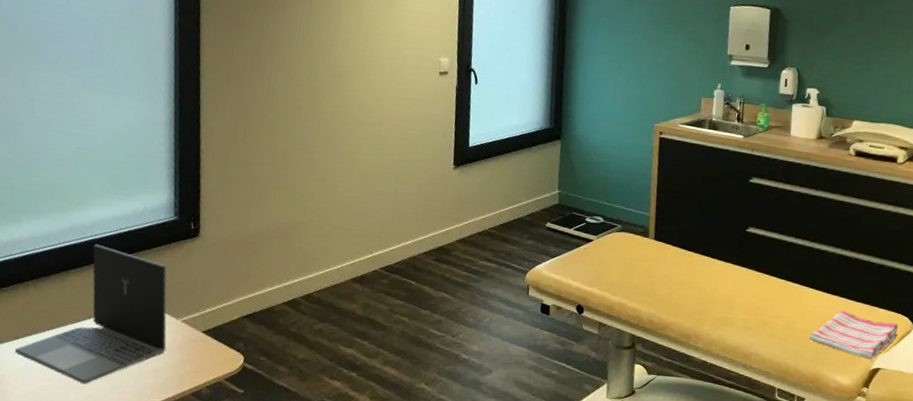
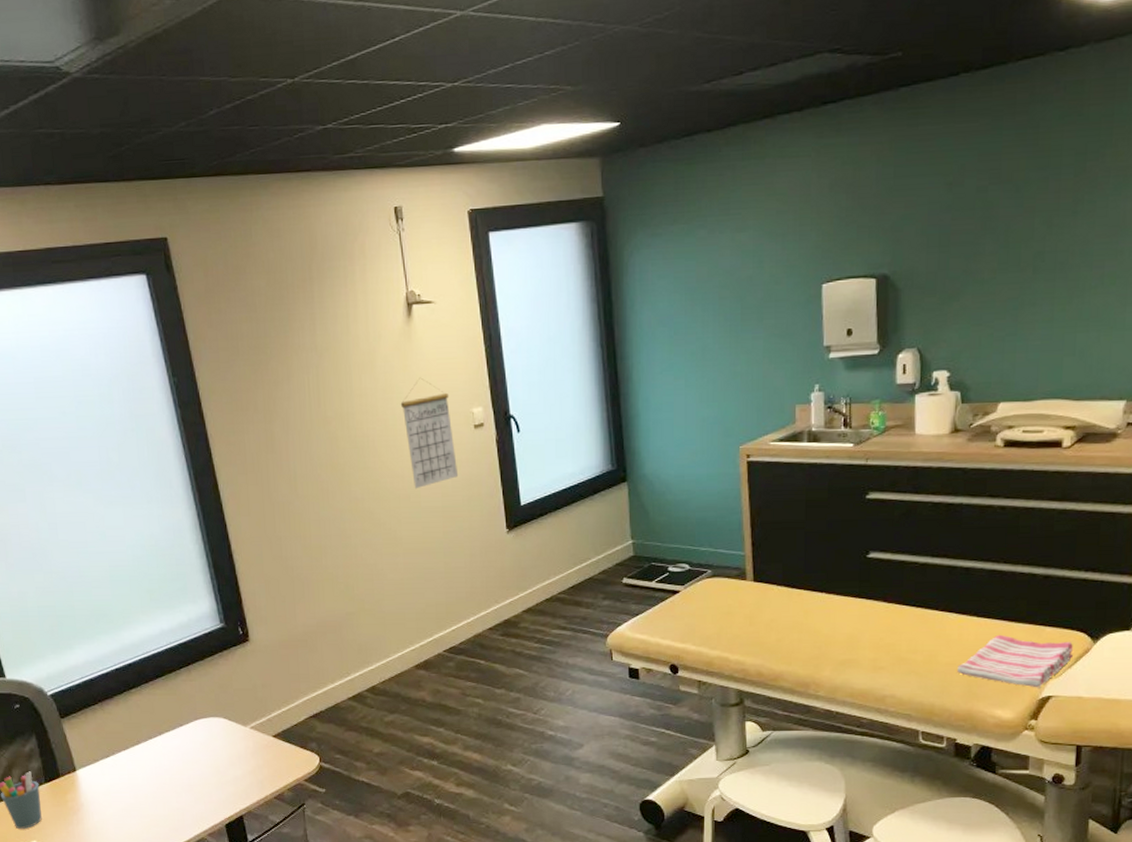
laptop: present [14,244,167,385] -> none [97,661,241,798]
calendar: none [378,24,423,119] -> present [400,377,458,489]

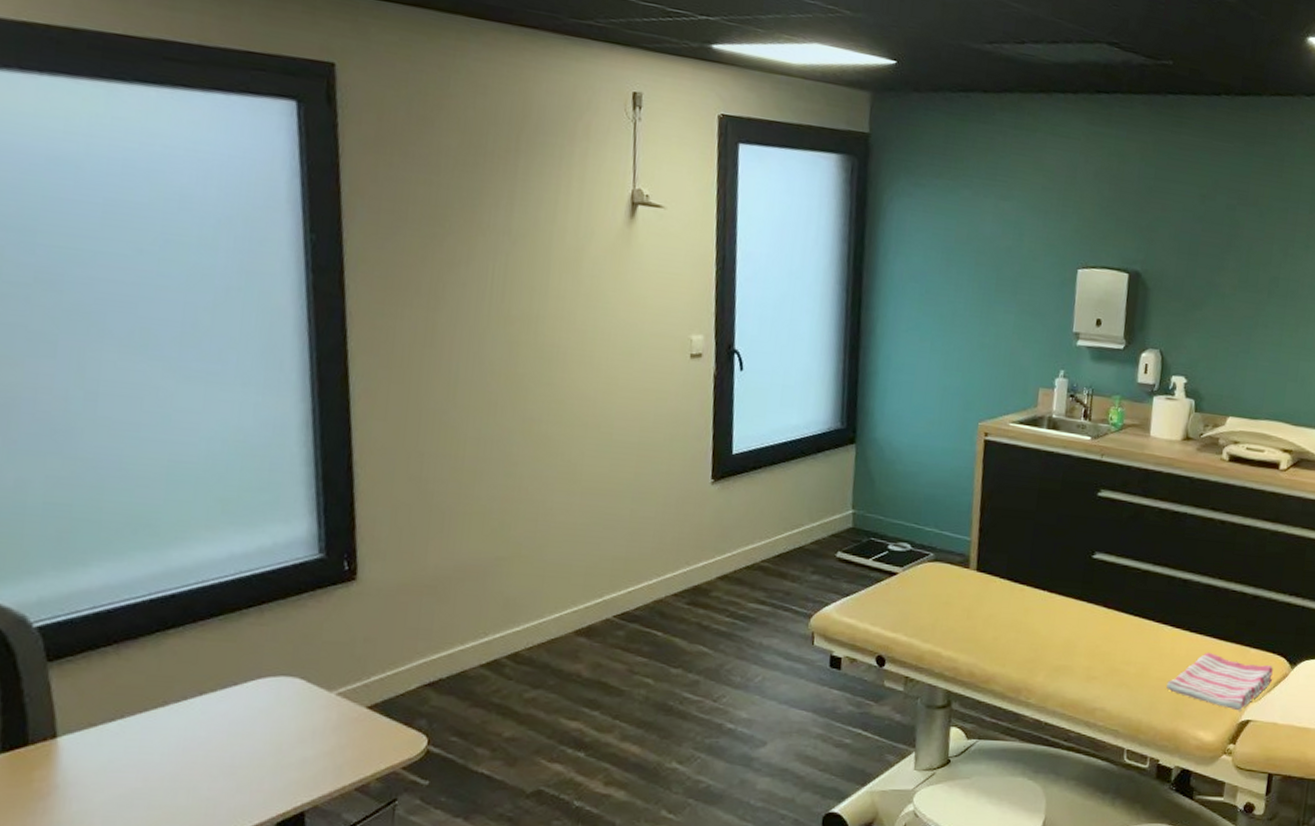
calendar: present [400,377,458,489] -> none [605,289,666,418]

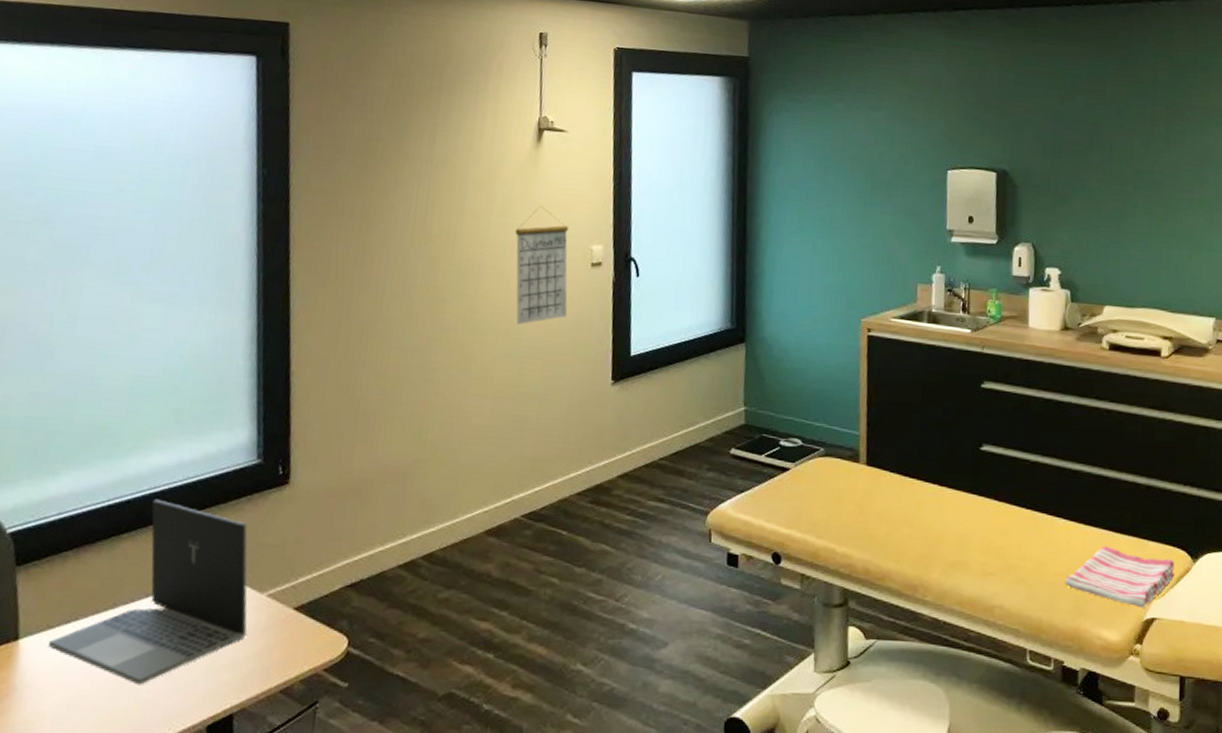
laptop: none [91,593,316,784] -> present [48,499,248,685]
calendar: none [605,289,666,418] -> present [514,205,569,325]

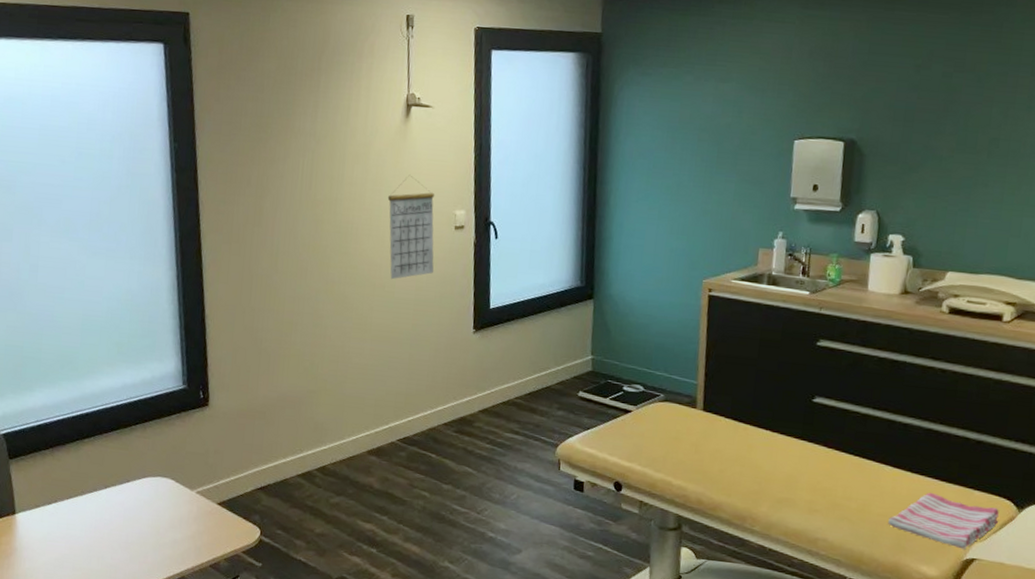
laptop: present [48,499,248,685] -> none [36,413,183,554]

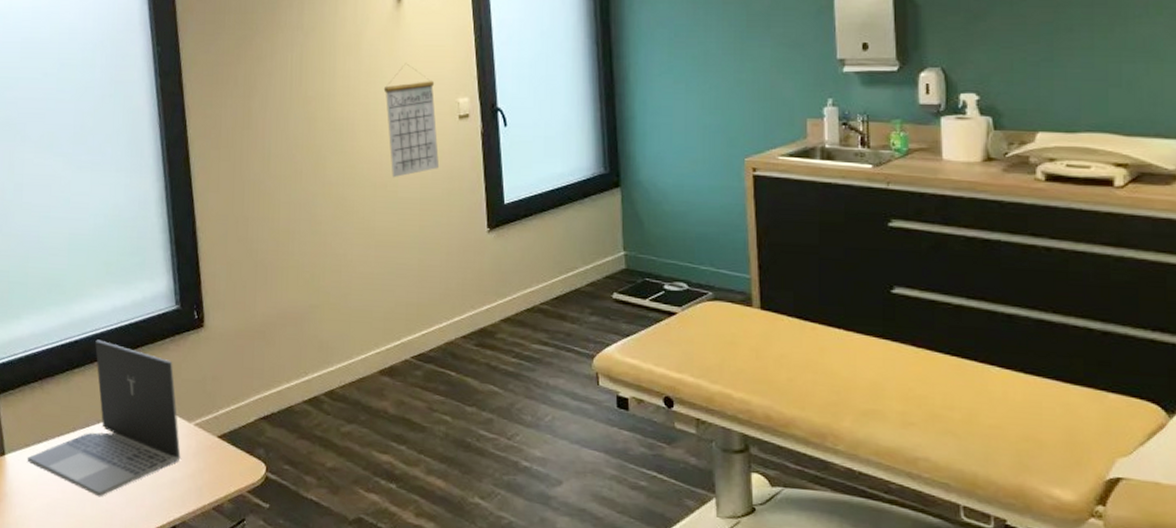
laptop: none [36,413,183,554] -> present [27,339,181,497]
dish towel: present [888,492,999,550] -> none [1003,396,1145,467]

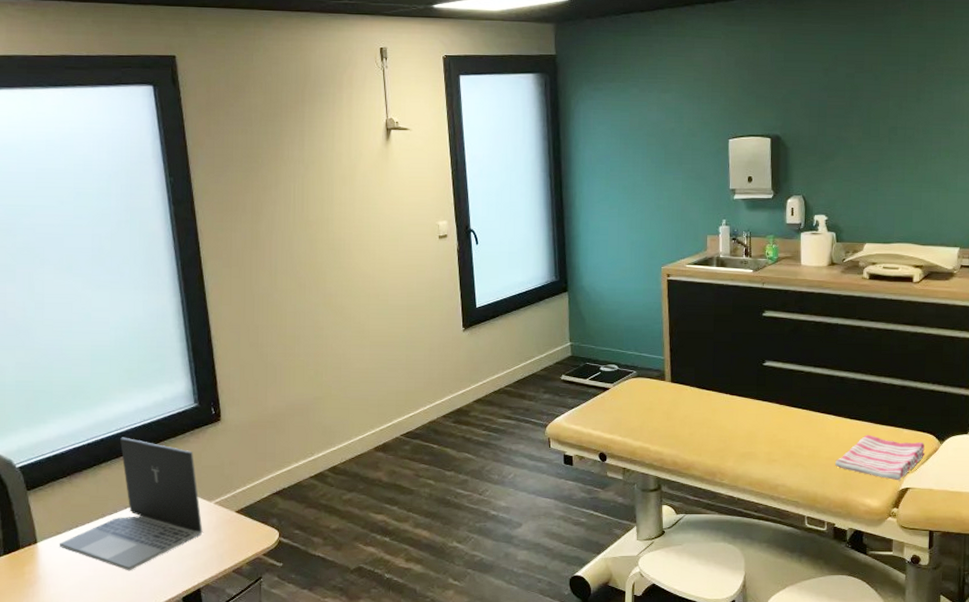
calendar: present [383,63,439,178] -> none [375,192,422,289]
dish towel: none [1003,396,1145,467] -> present [835,434,925,481]

